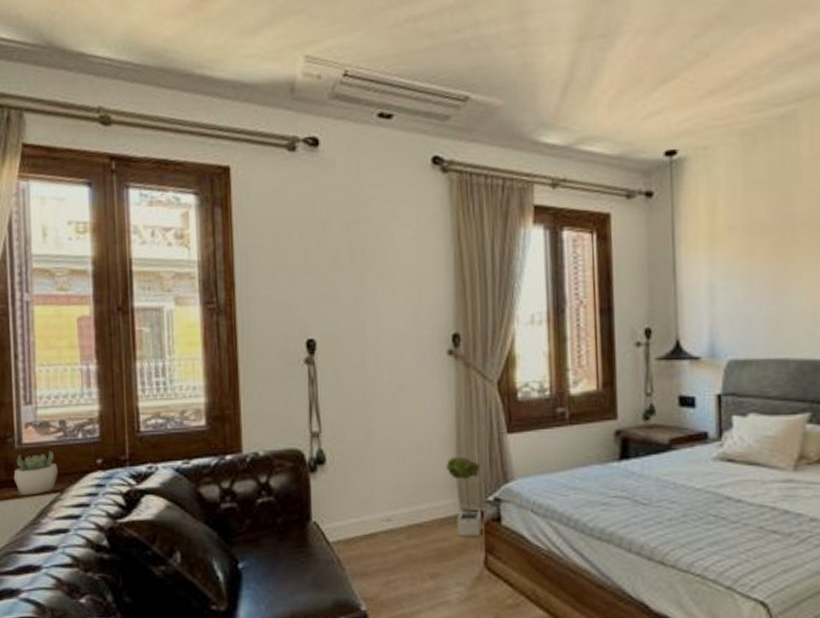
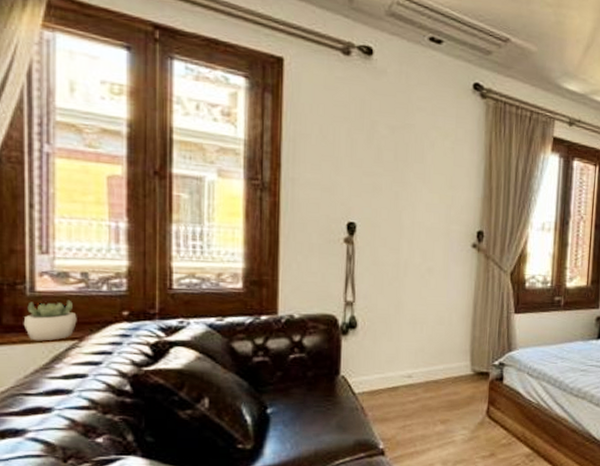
potted tree: present [446,457,483,536] -> none [462,329,491,392]

